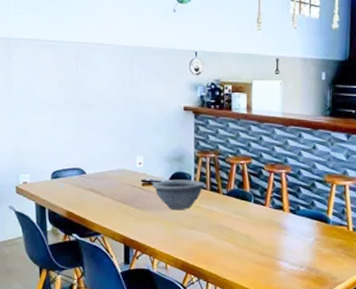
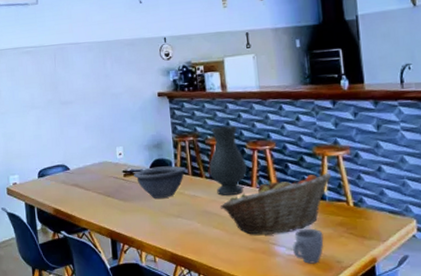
vase: none [227,147,263,212] -> present [209,125,247,196]
fruit basket: none [233,199,338,250] -> present [220,172,332,235]
mug: none [295,247,323,279] -> present [293,228,324,264]

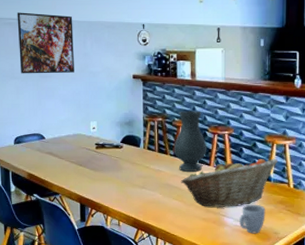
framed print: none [34,37,96,103] -> present [17,12,74,74]
bowl: present [134,165,187,198] -> none [105,142,154,170]

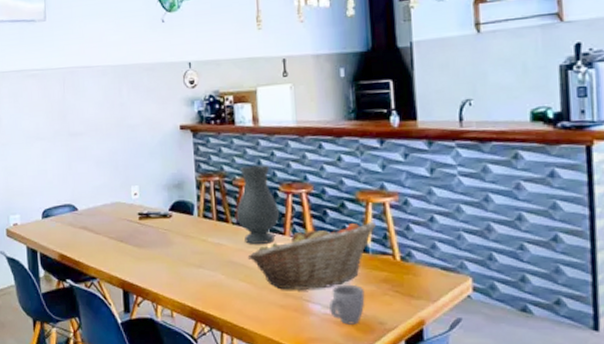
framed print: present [17,12,74,74] -> none [40,60,109,134]

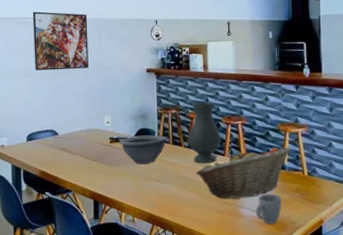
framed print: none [40,60,109,134] -> present [32,11,89,71]
bowl: none [150,209,211,245] -> present [119,135,168,164]

